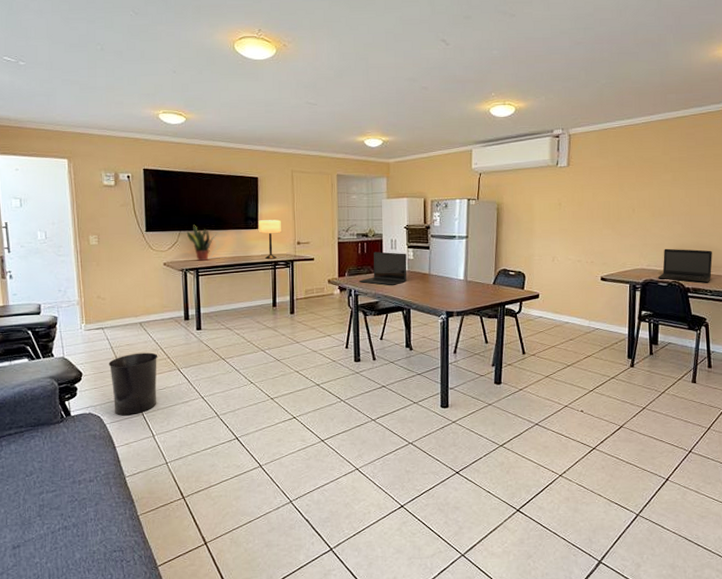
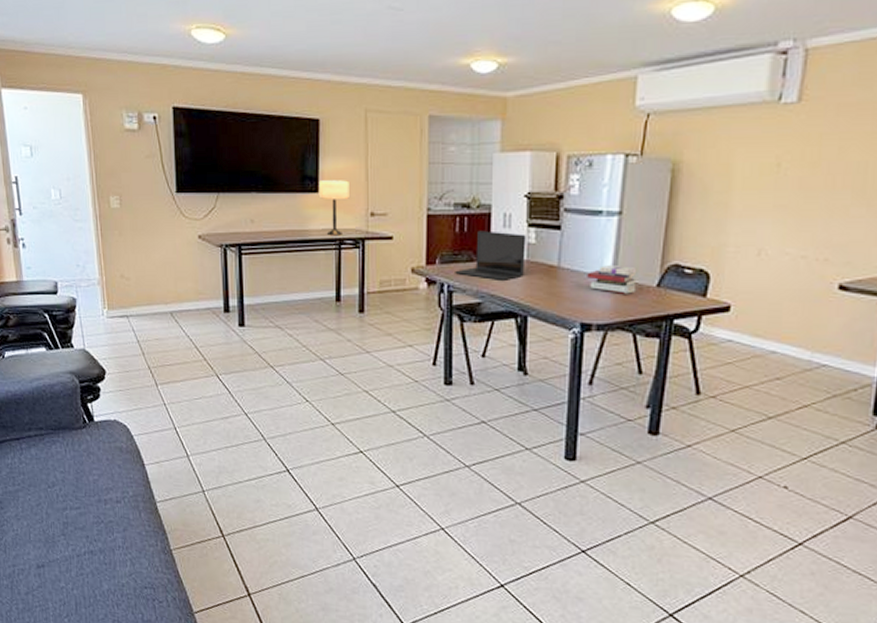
waste bin: present [108,352,158,416] -> none [135,350,193,428]
potted plant: present [186,225,216,261] -> none [226,185,264,234]
books: none [448,271,481,290] -> present [587,264,637,294]

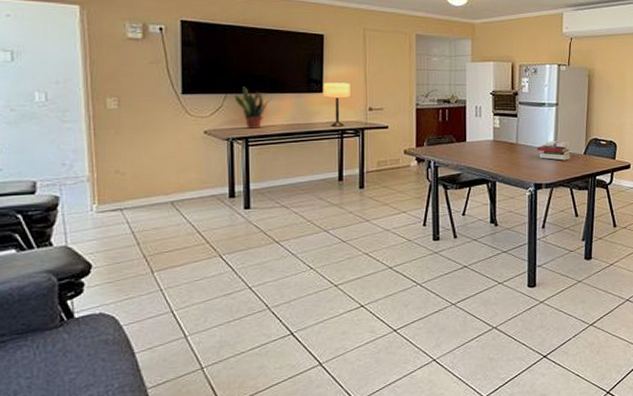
potted plant: none [226,185,264,234] -> present [234,87,271,129]
laptop: present [455,230,526,282] -> none [439,119,493,157]

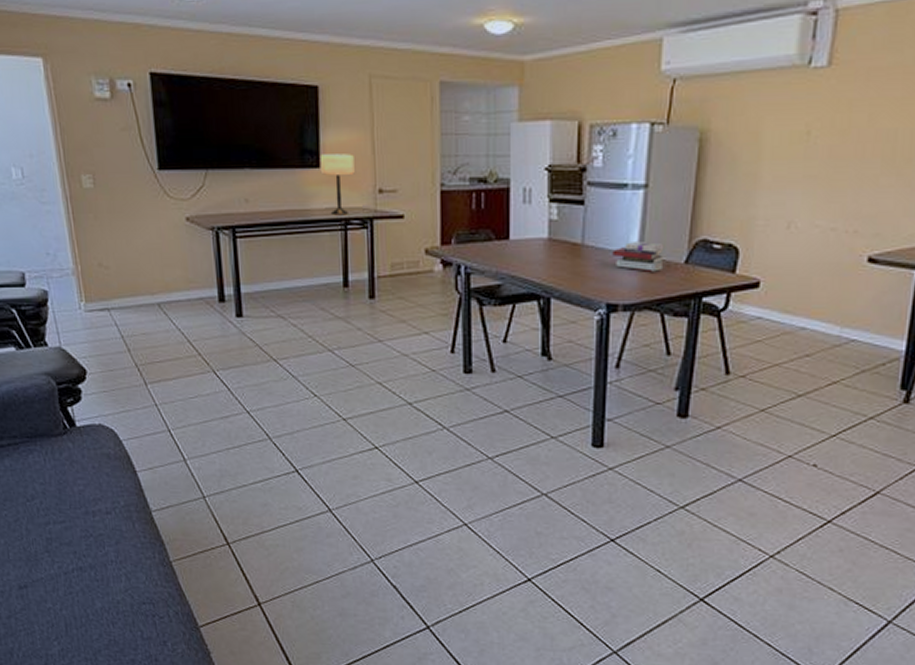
potted plant: present [234,87,271,129] -> none [216,160,259,215]

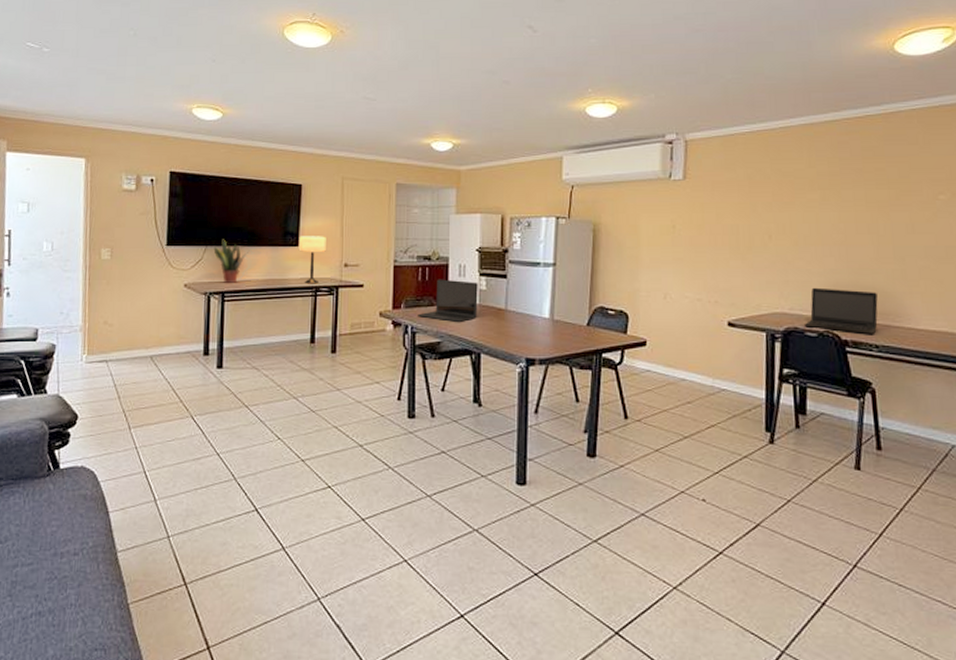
potted plant: none [216,160,259,215] -> present [213,239,248,283]
laptop: none [472,207,548,262] -> present [418,279,478,323]
books: present [612,240,664,272] -> none [530,307,571,332]

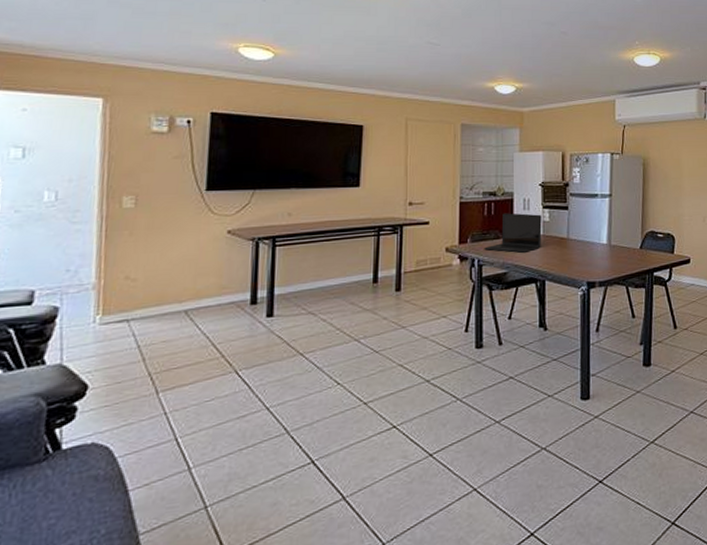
potted plant: present [213,239,248,283] -> none [263,182,304,227]
table lamp: present [298,236,326,284] -> none [359,176,390,224]

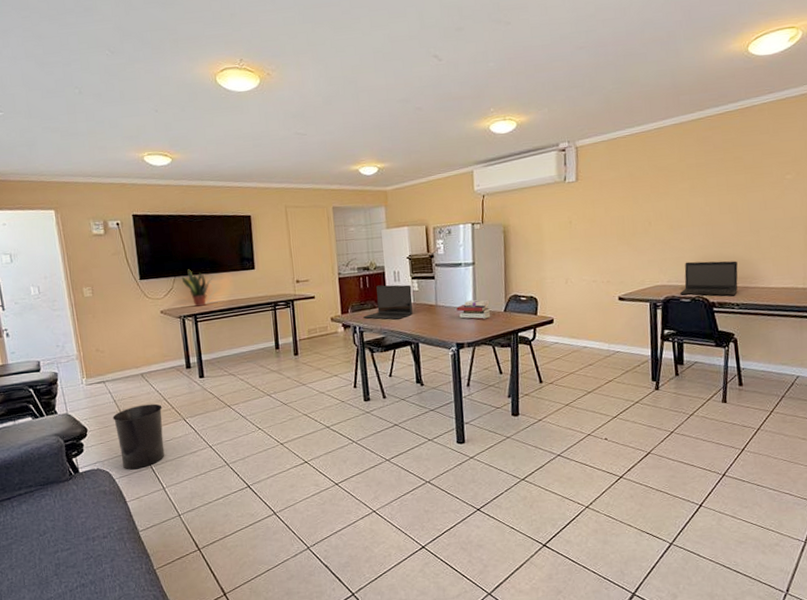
waste bin: none [130,350,208,444] -> present [112,403,165,470]
potted plant: none [263,182,304,227] -> present [181,269,212,307]
books: none [590,234,626,256] -> present [456,299,491,320]

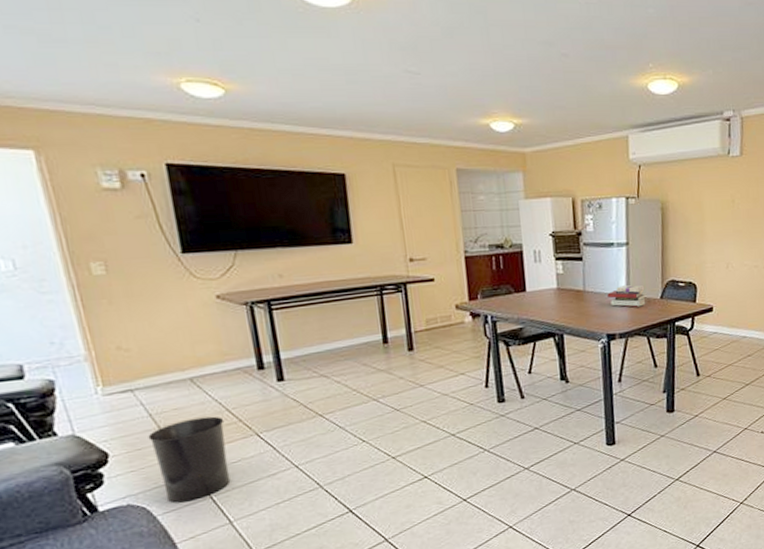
potted plant: present [181,269,212,307] -> none [246,241,292,290]
laptop: present [363,284,413,320] -> none [496,266,557,308]

